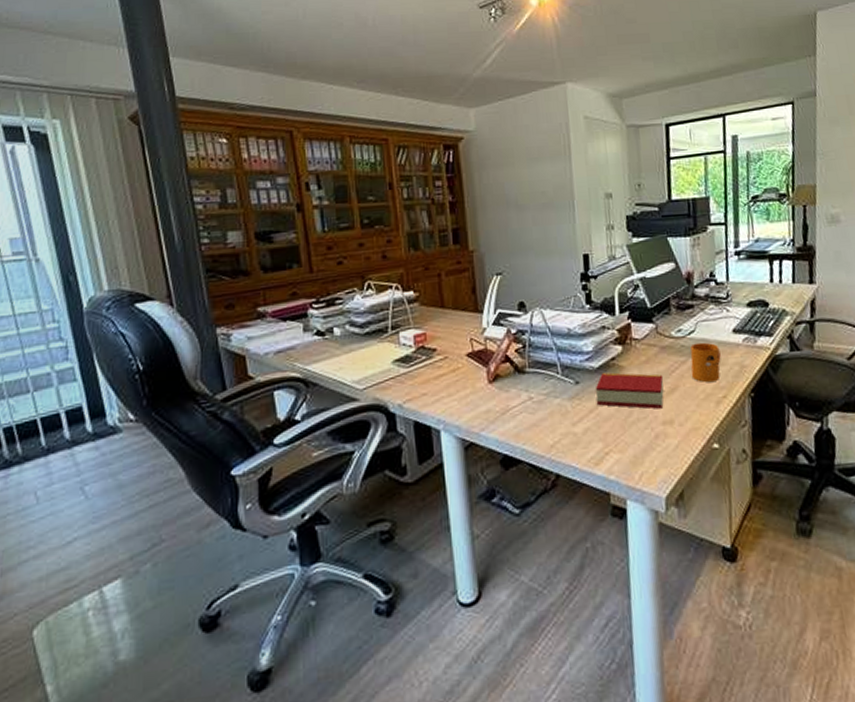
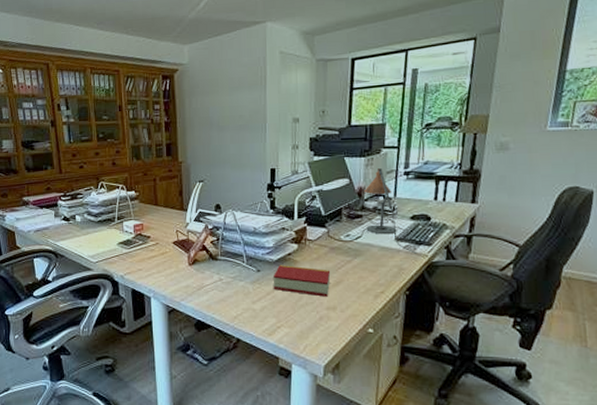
mug: present [690,342,721,383] -> none [355,246,382,280]
desk lamp: none [693,249,759,347] -> present [364,168,417,254]

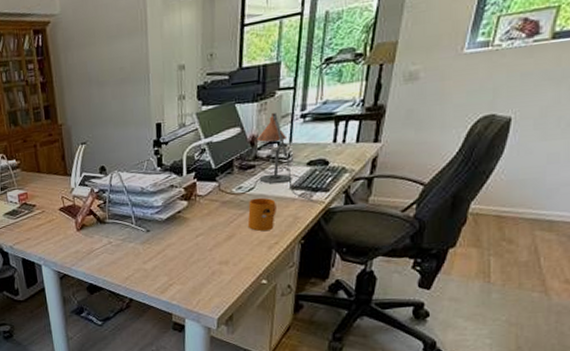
book: present [273,265,331,297] -> none [163,223,223,252]
mug: none [355,246,382,280] -> present [247,197,277,232]

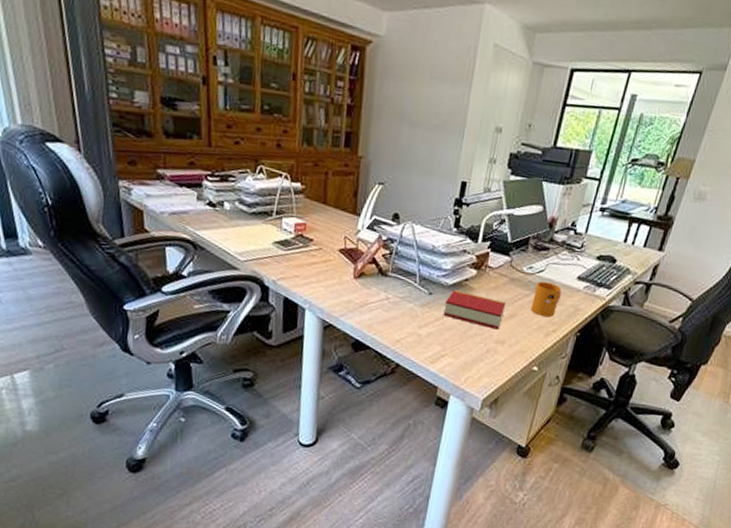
book: none [163,223,223,252] -> present [443,290,506,330]
desk lamp: present [257,113,314,201] -> none [550,200,596,296]

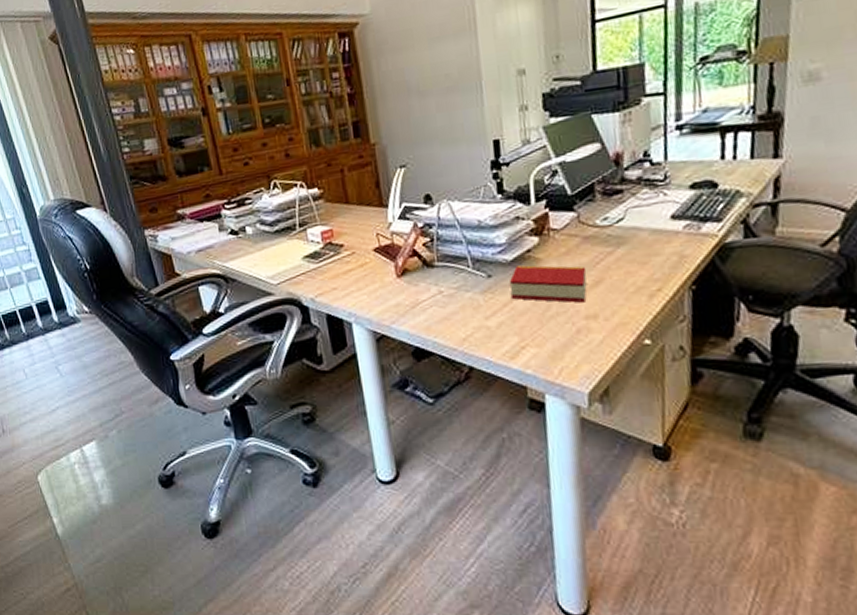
mug: present [530,281,562,317] -> none [618,230,656,275]

